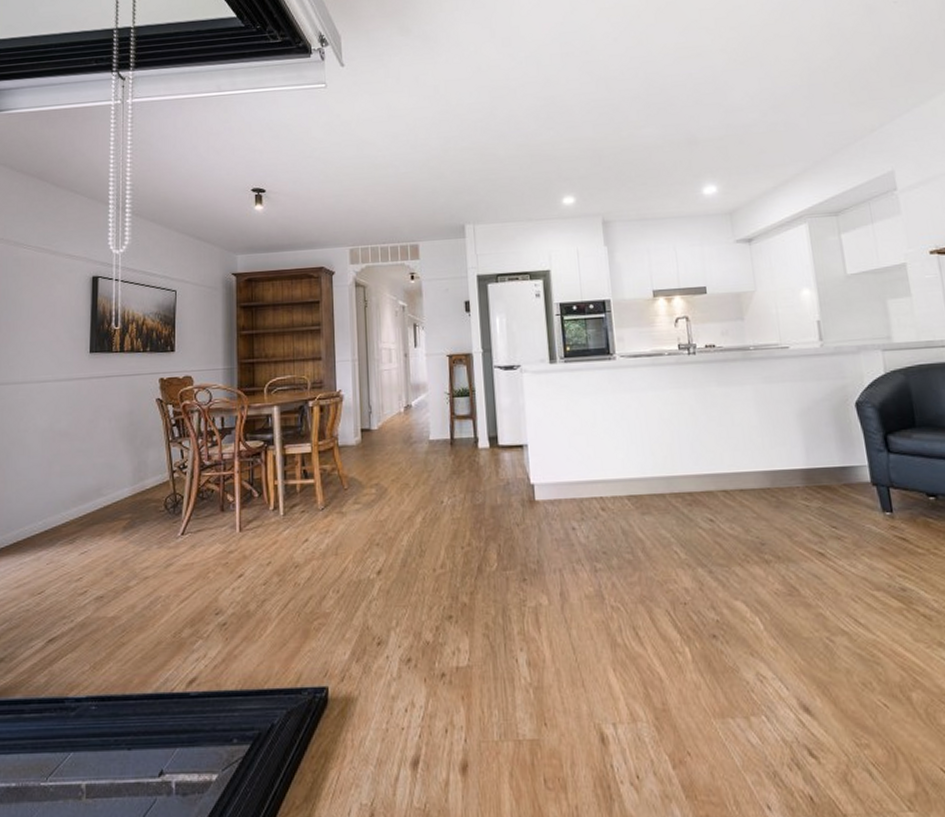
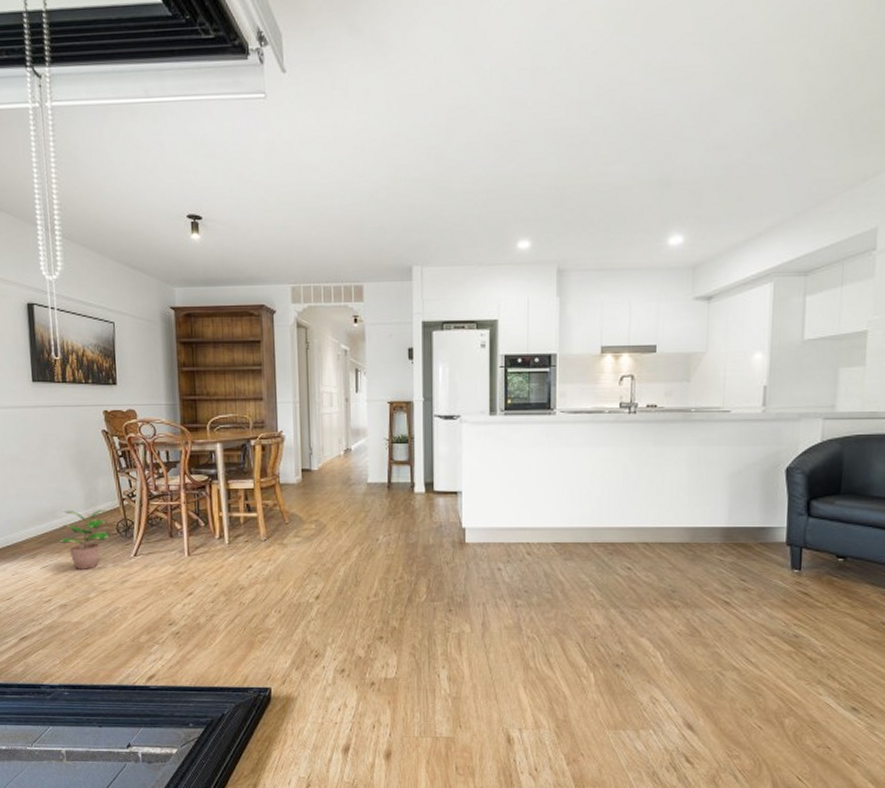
potted plant: none [102,484,158,554] -> present [59,509,111,570]

